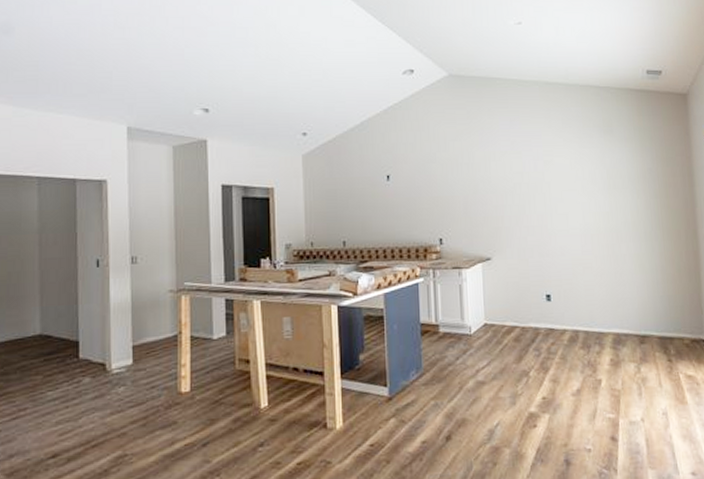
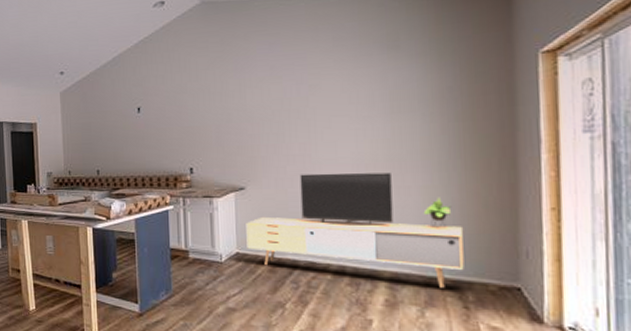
media console: none [492,242,667,345] -> present [246,172,464,288]

